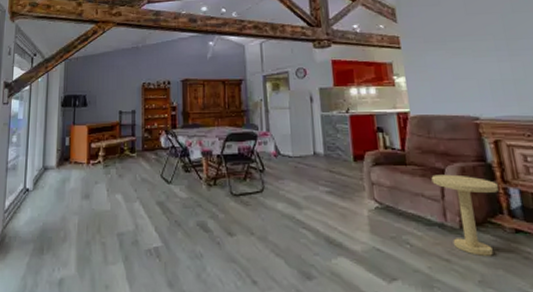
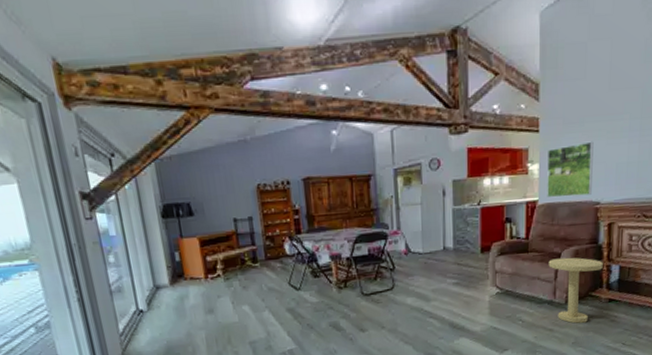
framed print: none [412,58,468,111] -> present [547,141,594,198]

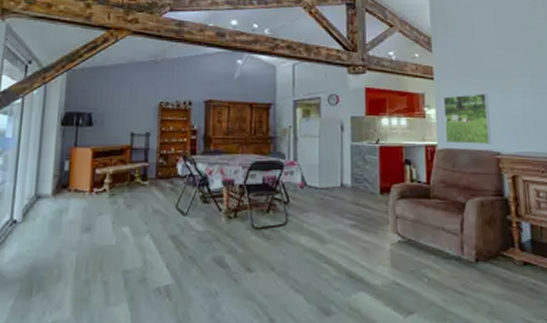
side table: present [548,257,603,323] -> none [452,208,512,288]

